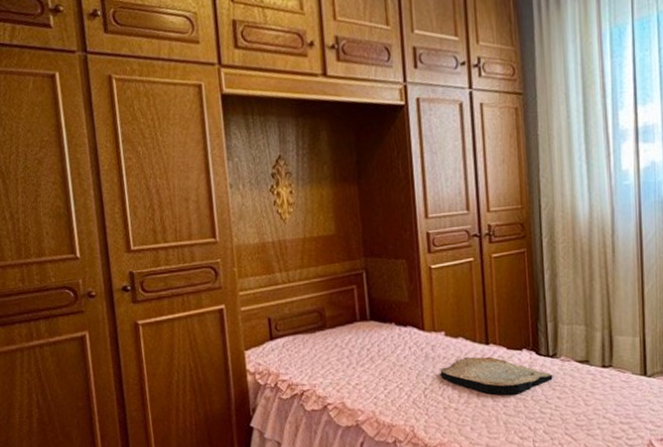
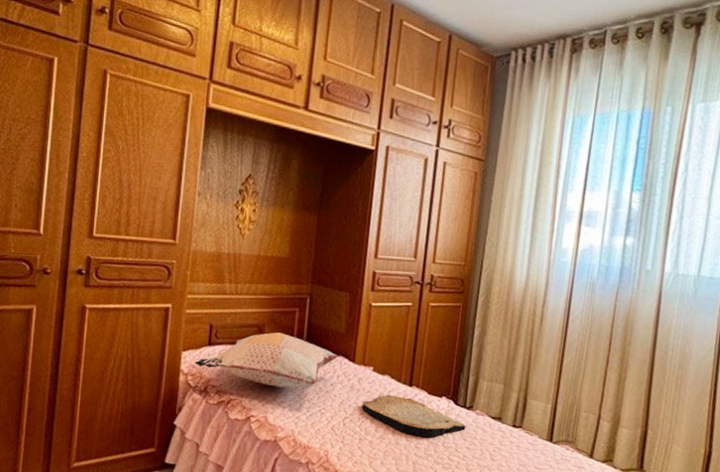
decorative pillow: none [260,313,406,371] -> present [195,332,338,389]

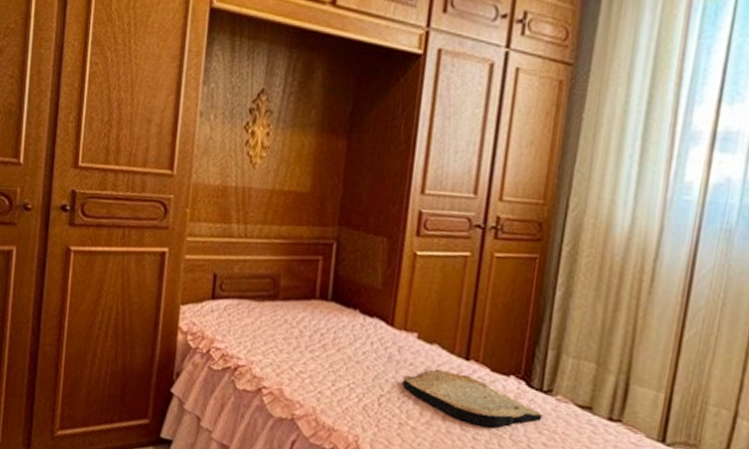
decorative pillow: present [195,332,338,389] -> none [195,285,372,356]

